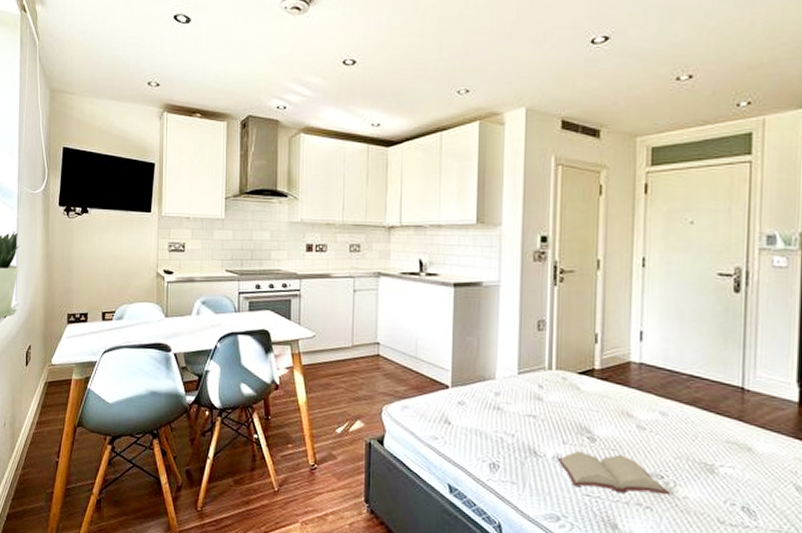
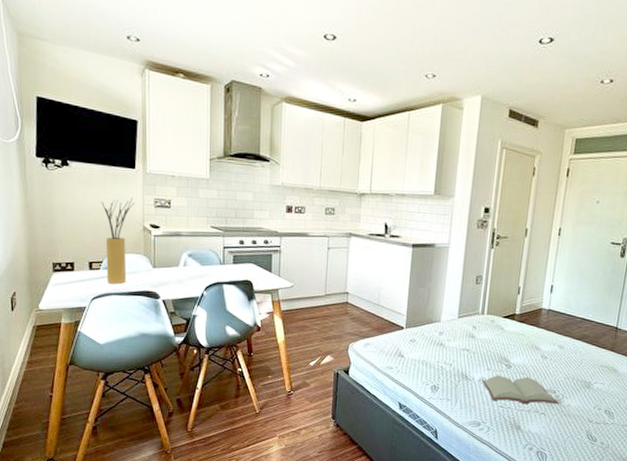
vase: none [117,242,149,336] -> present [101,197,135,285]

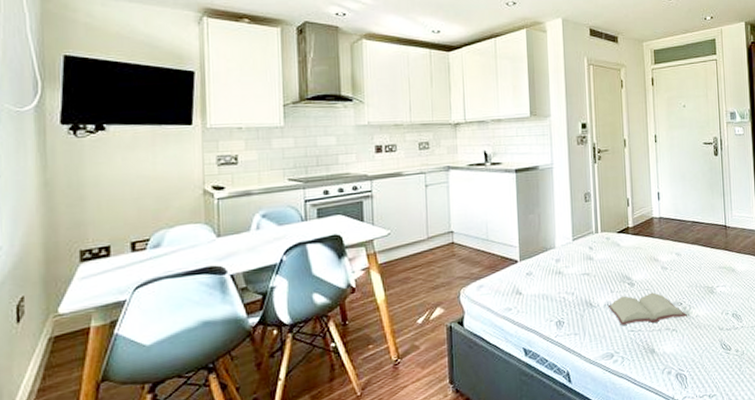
vase: present [101,197,135,285] -> none [148,157,192,266]

